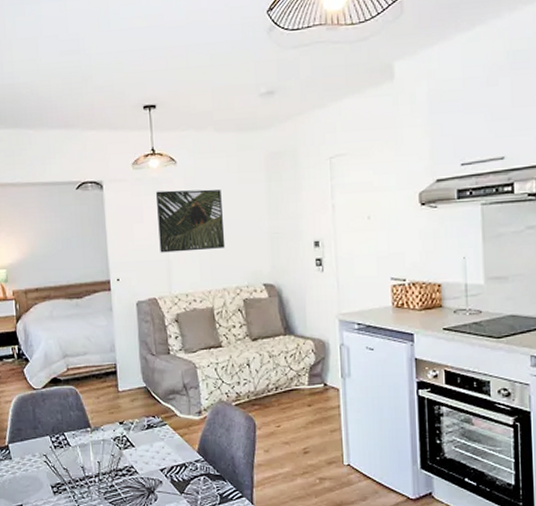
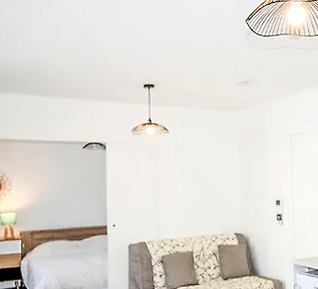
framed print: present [155,189,226,253] -> none [150,154,205,204]

